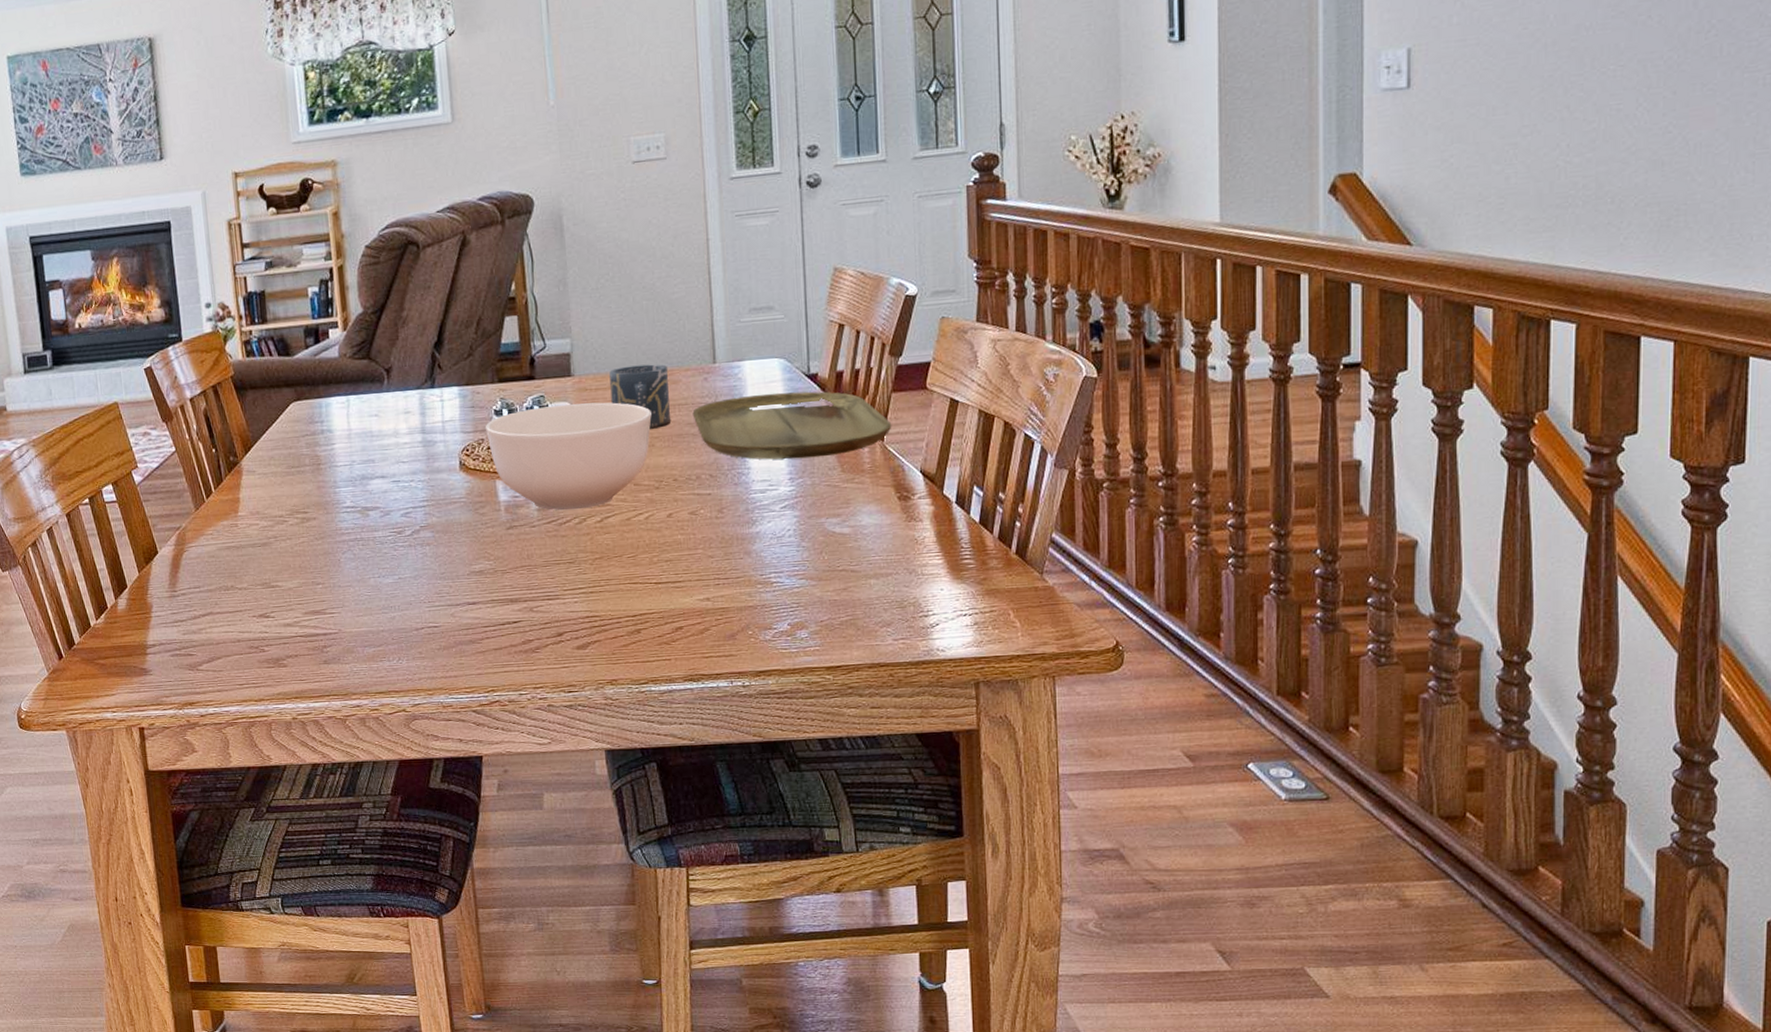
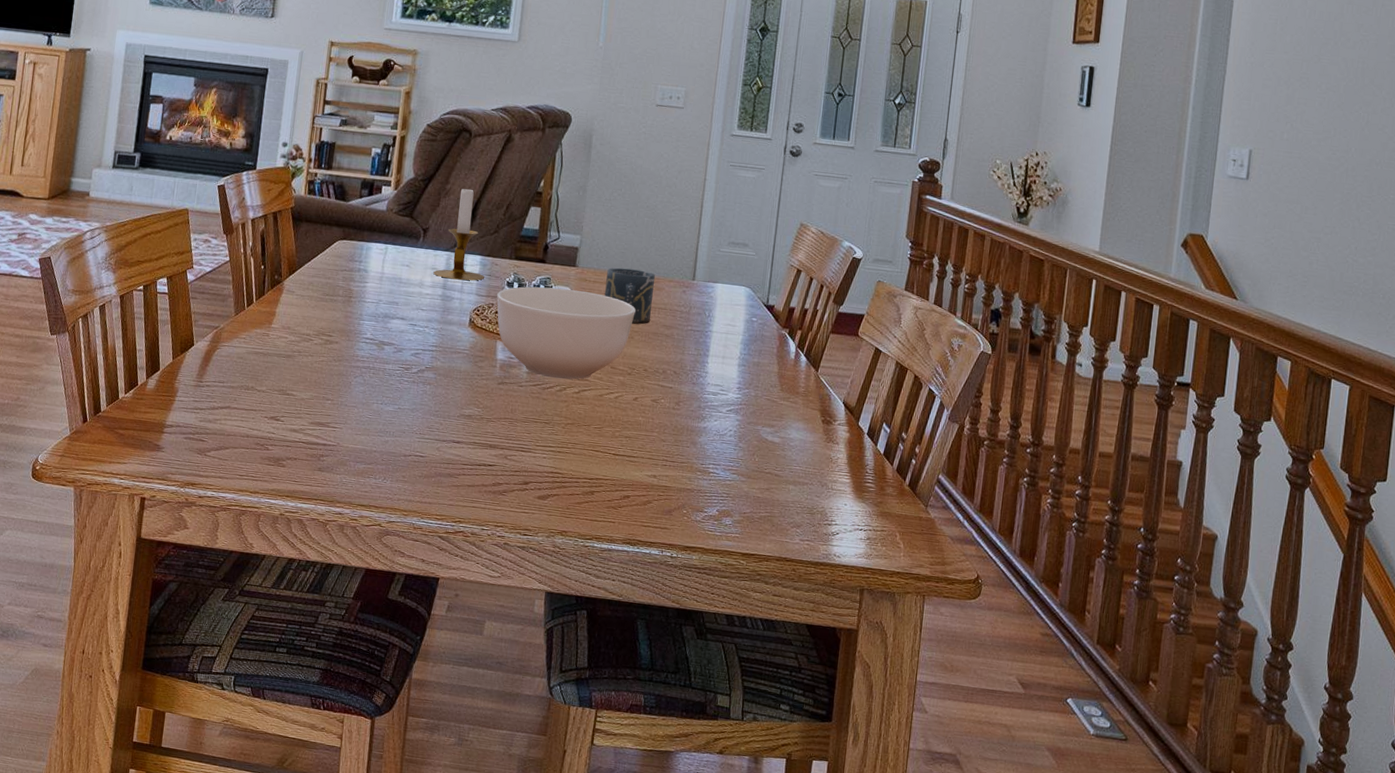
candlestick: none [407,311,467,421] -> present [433,188,485,281]
placemat: present [692,391,892,460] -> none [668,311,827,376]

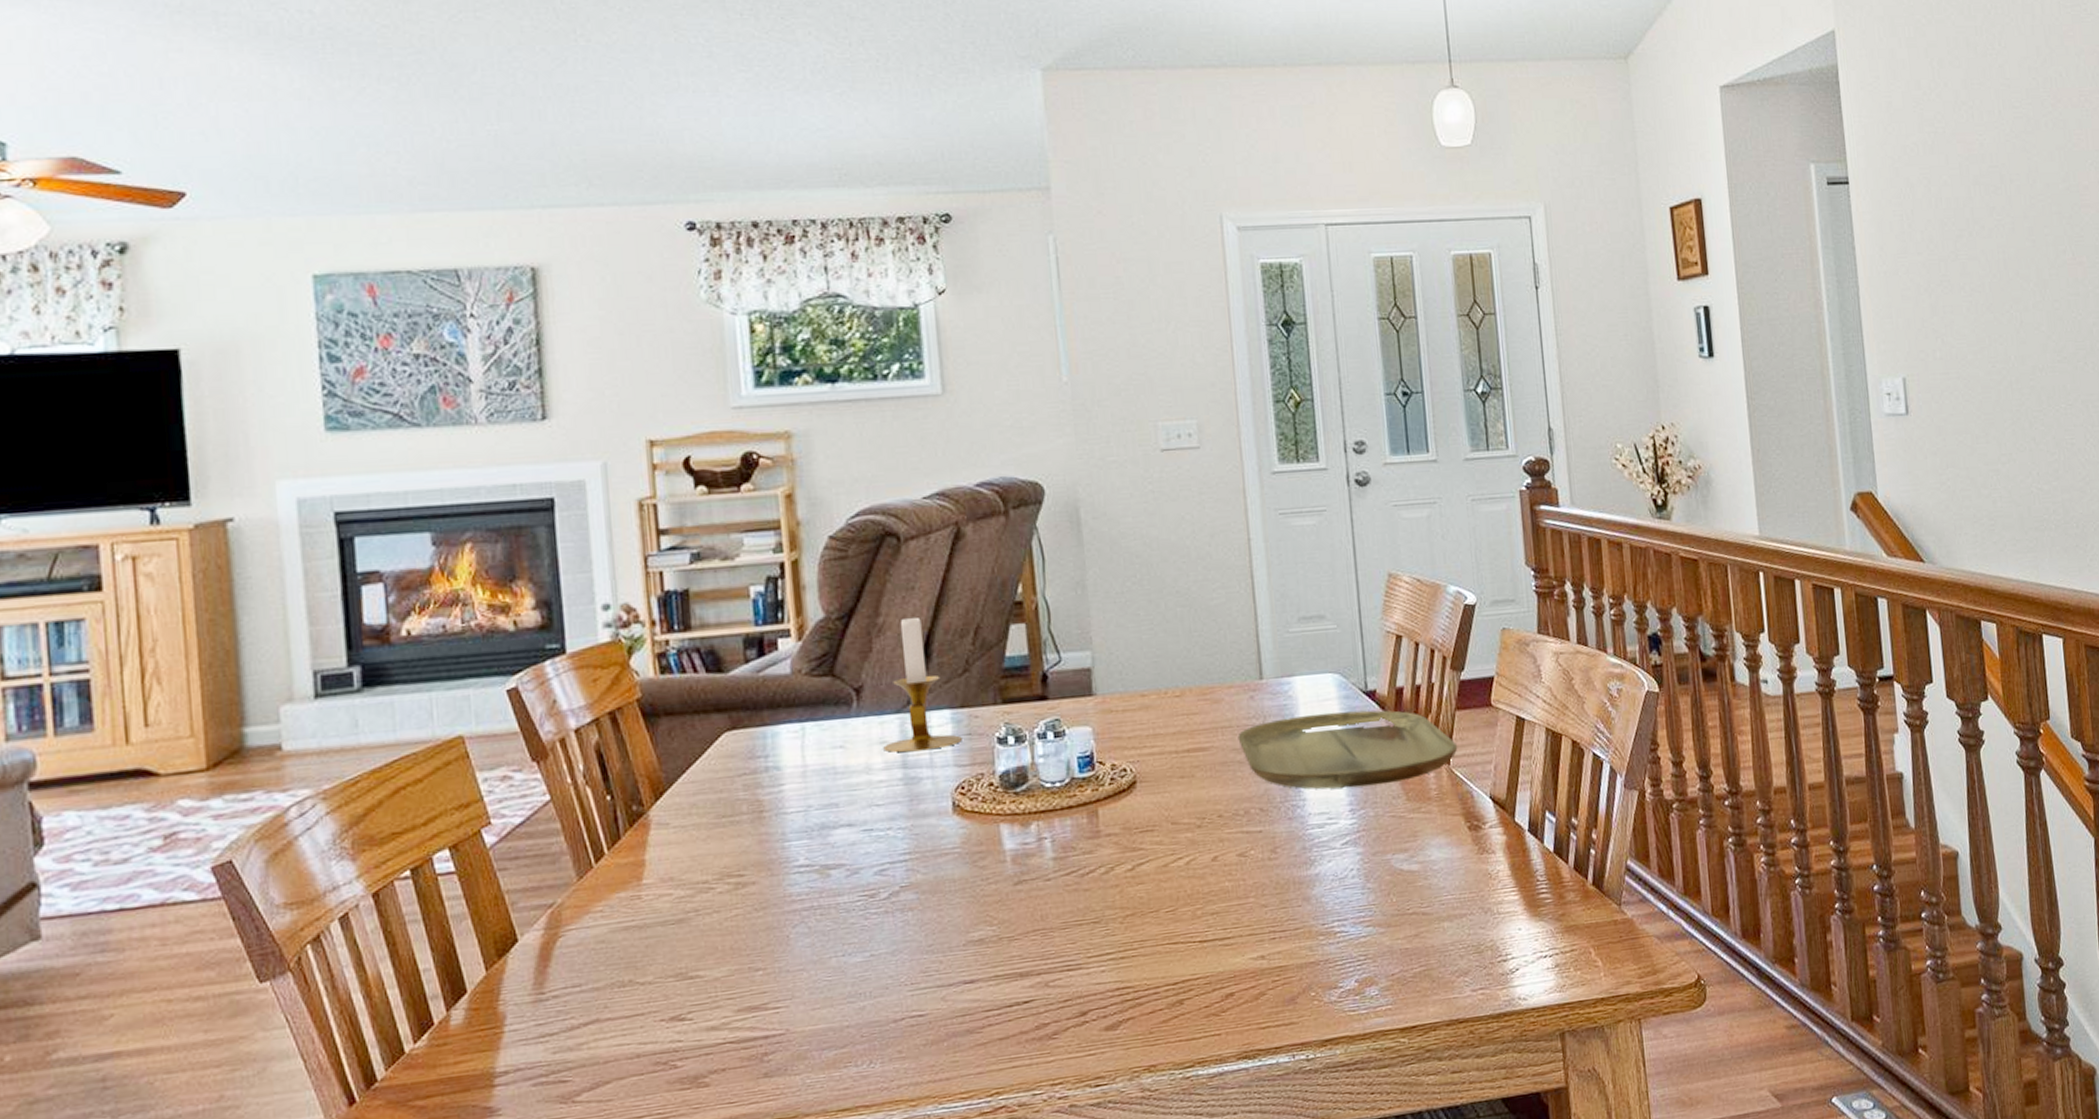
bowl: present [496,286,636,380] -> none [985,726,1191,859]
cup: present [604,267,655,325] -> none [1139,680,1213,758]
placemat: none [668,311,827,376] -> present [1237,710,1458,790]

